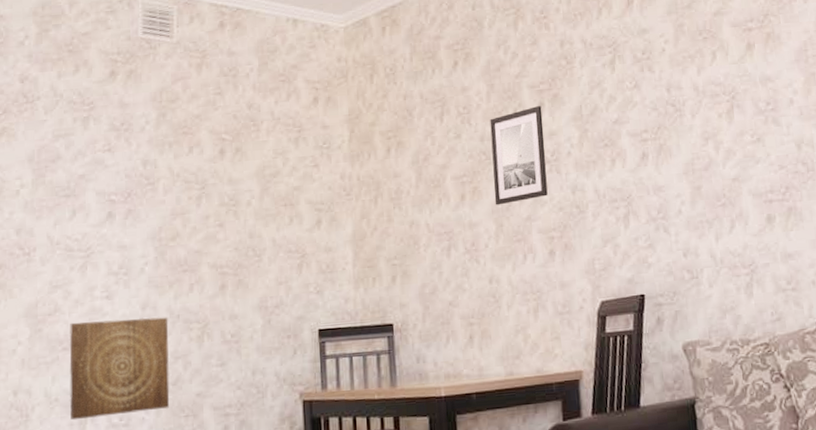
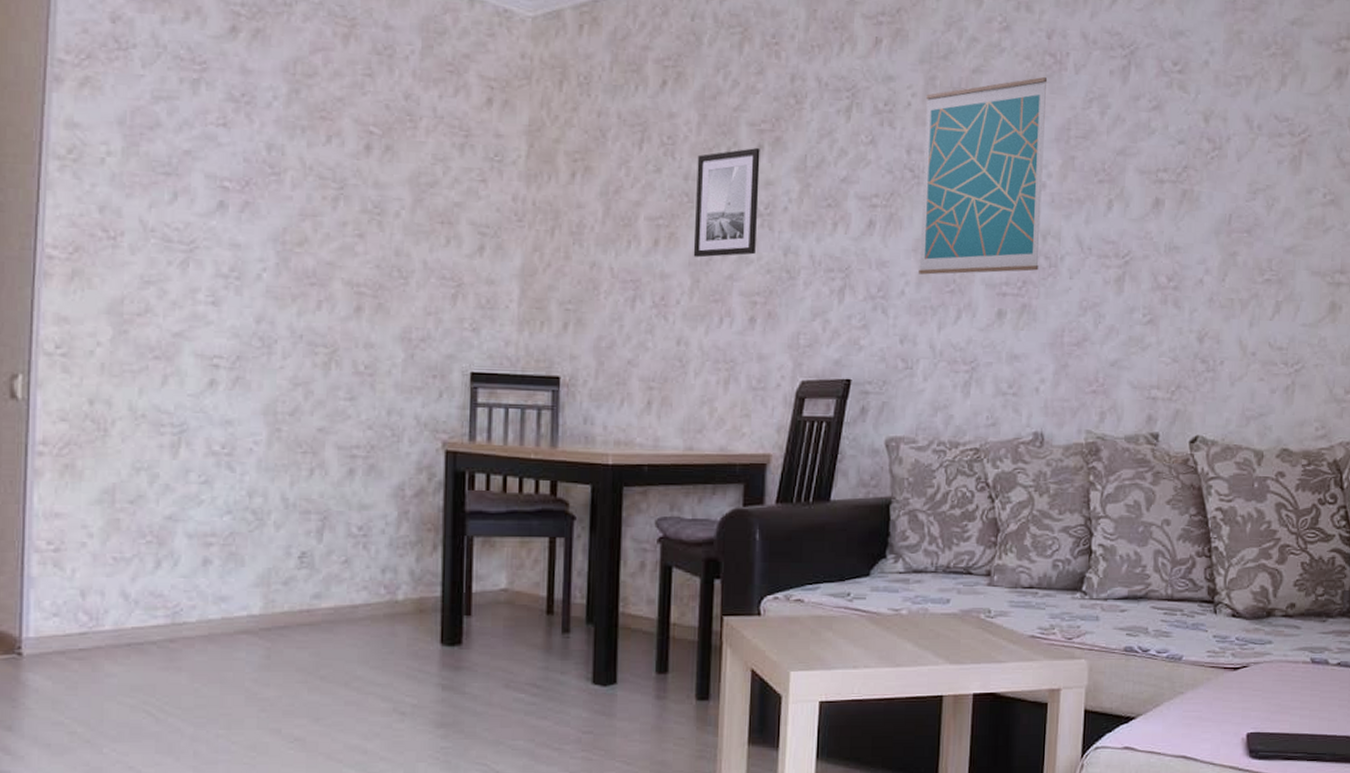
wall art: present [69,317,170,421] -> none [160,327,289,443]
wall art: none [677,9,798,194] -> present [919,76,1048,275]

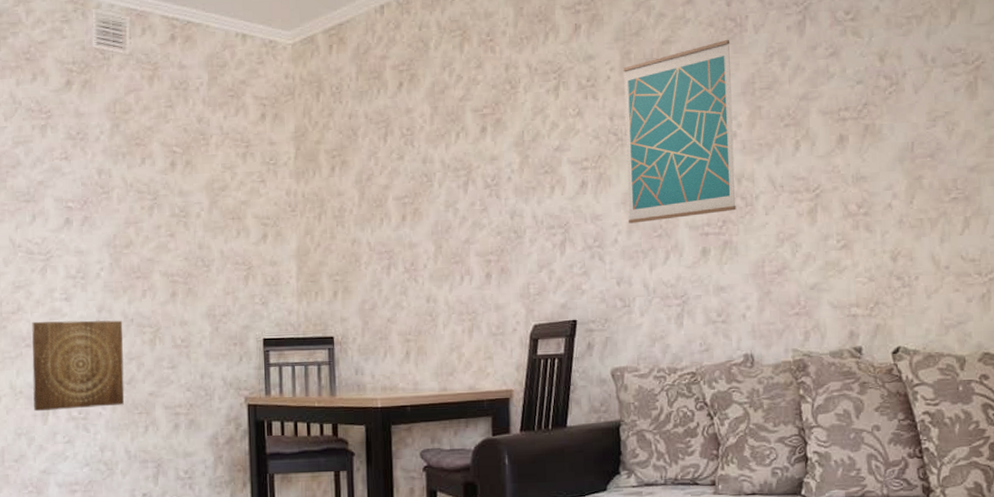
wall art: none [160,327,289,443] -> present [31,320,125,412]
wall art: present [693,148,760,258] -> none [432,130,487,227]

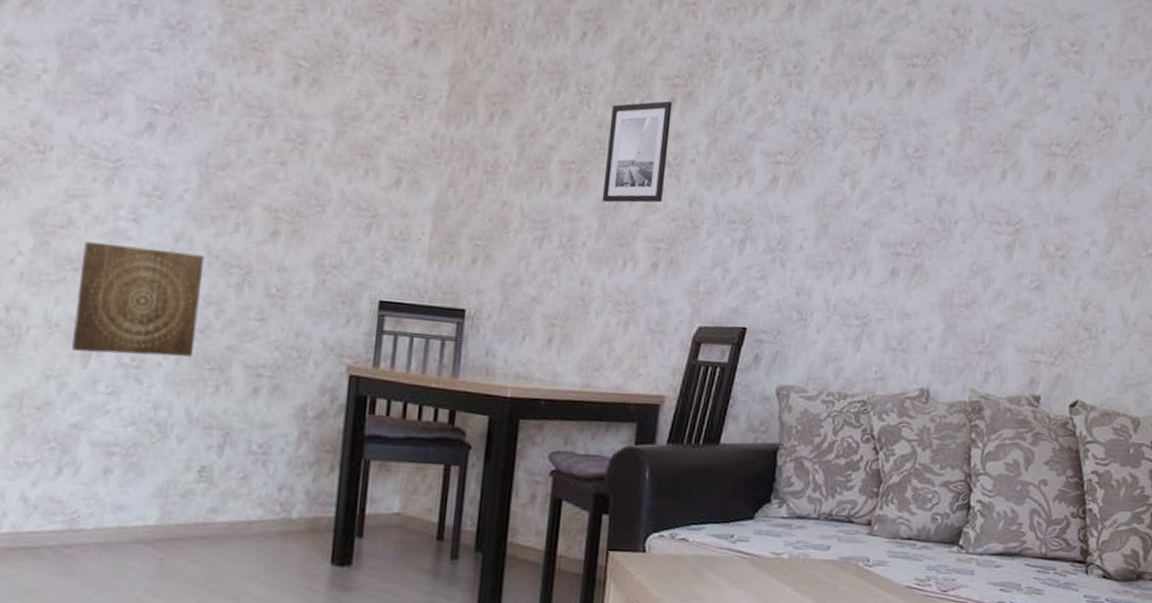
wall art: none [432,130,487,227] -> present [602,101,673,203]
wall art: present [622,39,736,224] -> none [818,49,951,234]

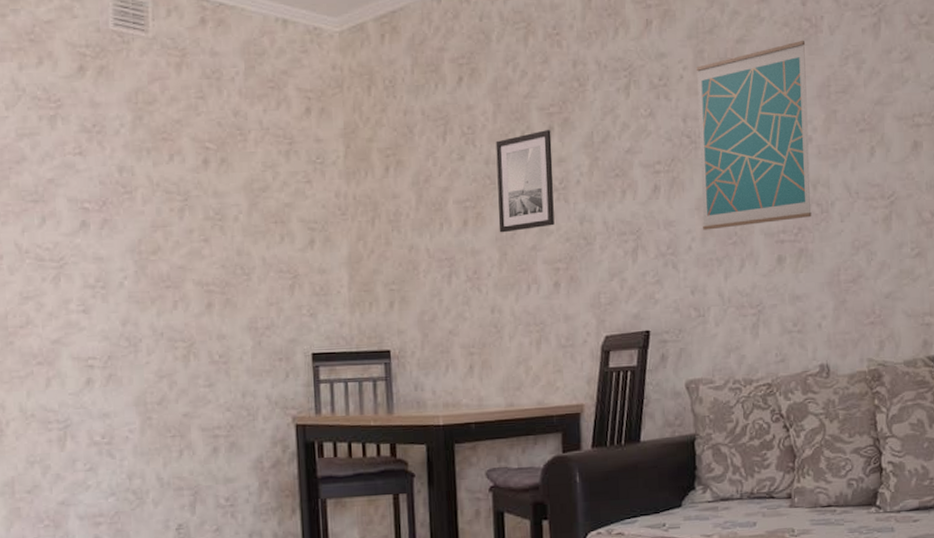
wall art: present [72,241,205,357] -> none [43,334,155,437]
wall art: none [818,49,951,234] -> present [696,40,812,230]

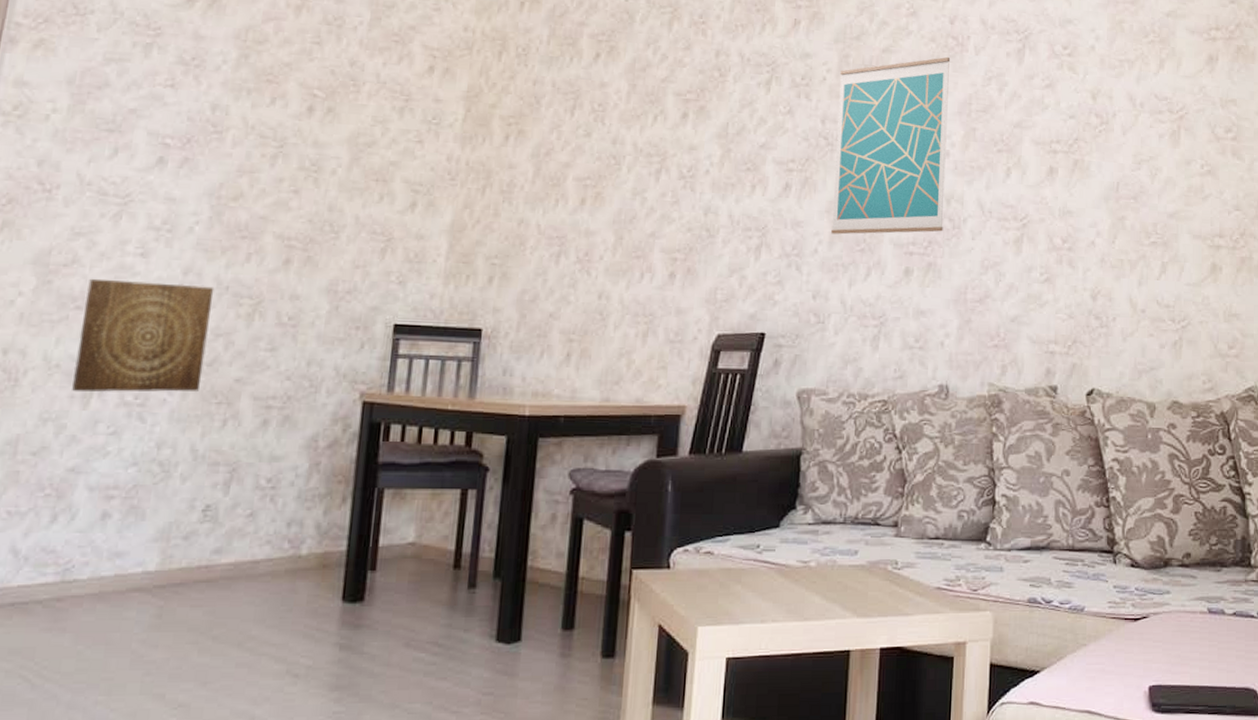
wall art: none [43,334,155,437] -> present [72,278,215,393]
wall art: present [495,130,554,233] -> none [617,115,685,216]

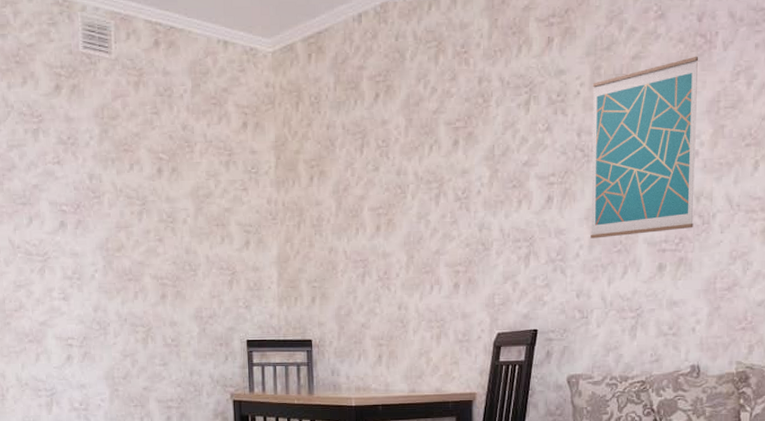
wall art: present [72,278,215,393] -> none [33,319,121,402]

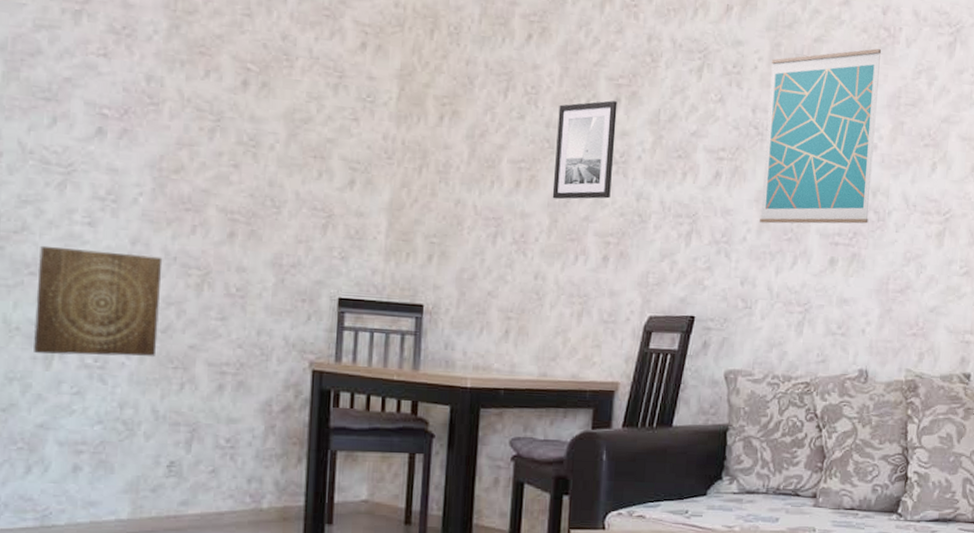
wall art: none [33,319,121,402] -> present [34,245,163,356]
wall art: none [406,143,457,238] -> present [552,100,618,200]

